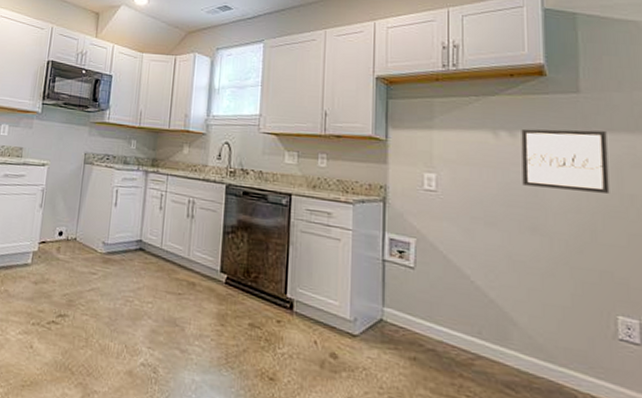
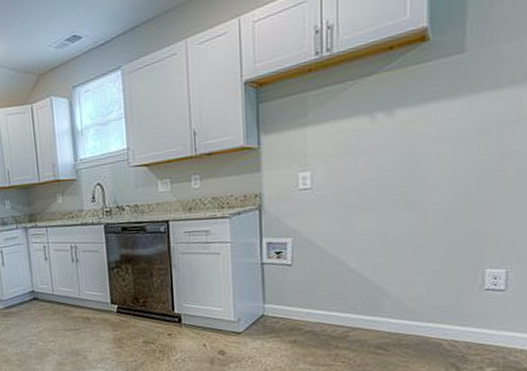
wall art: present [521,128,610,193] -> none [399,90,491,165]

